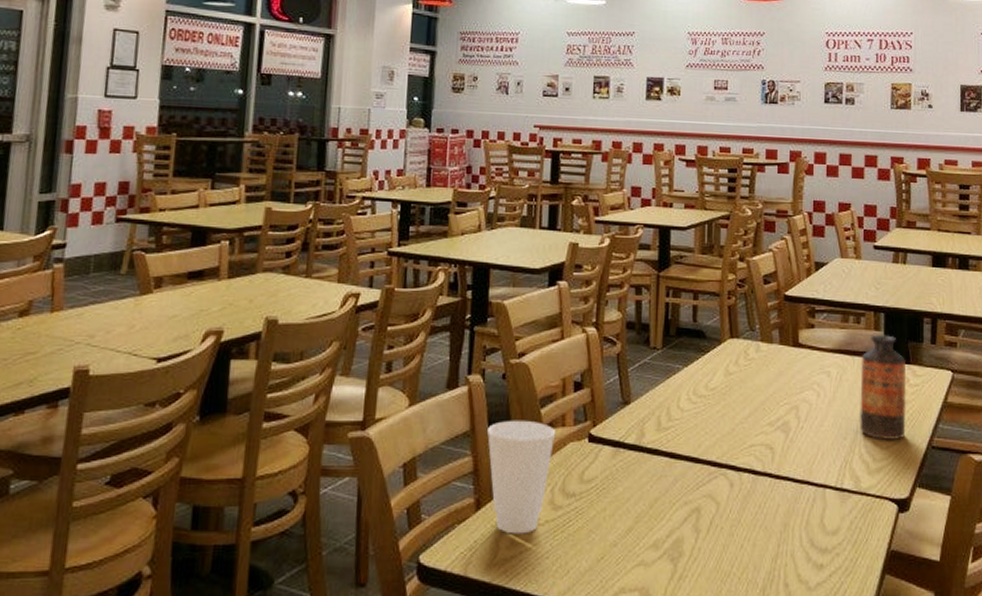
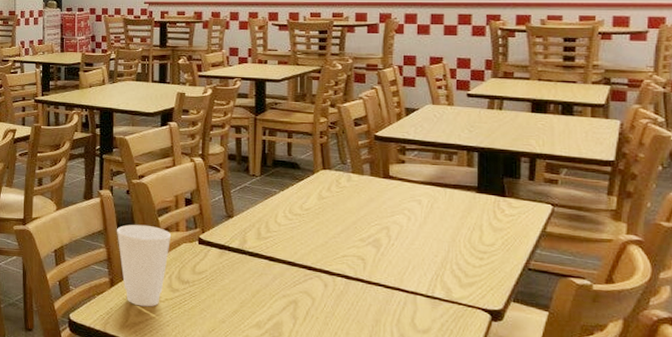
bottle: present [859,334,907,441] -> none [450,170,502,261]

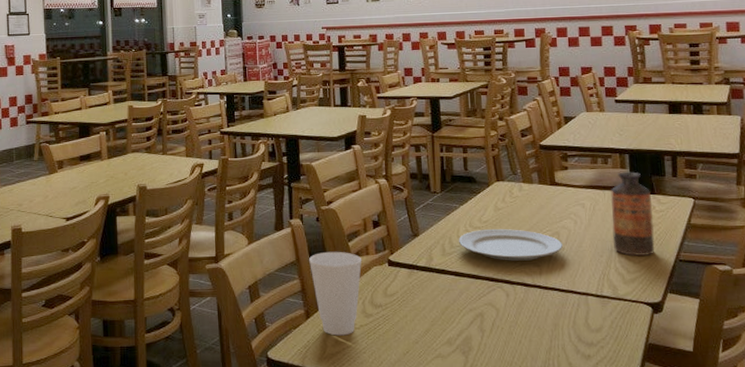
plate: none [275,217,392,253] -> present [458,229,563,261]
bottle: none [450,170,502,261] -> present [610,172,655,257]

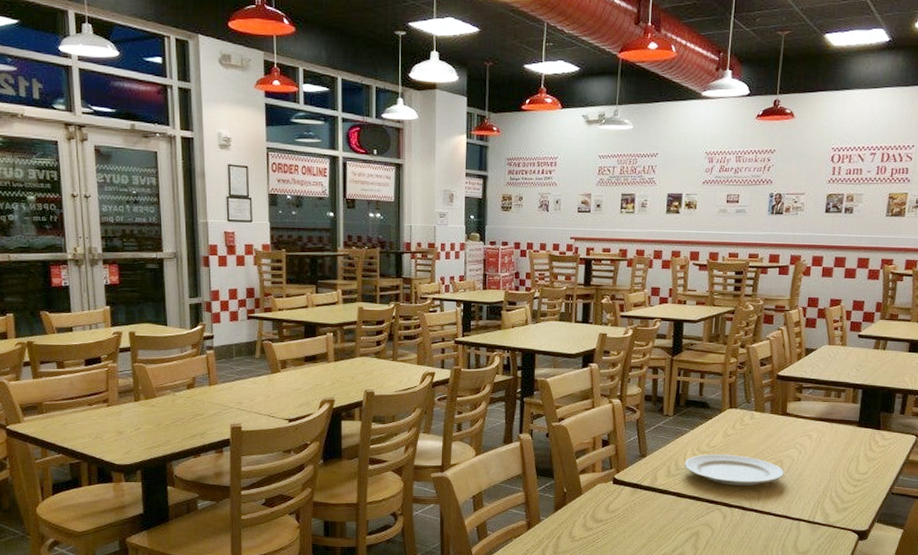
cup: present [308,251,362,336] -> none [534,467,588,547]
bottle: present [610,172,655,257] -> none [832,406,877,488]

